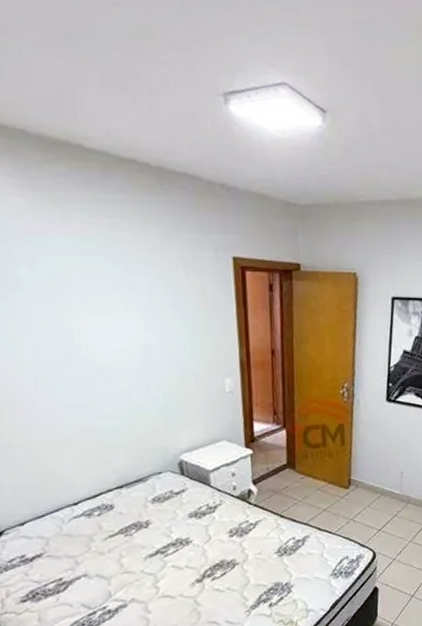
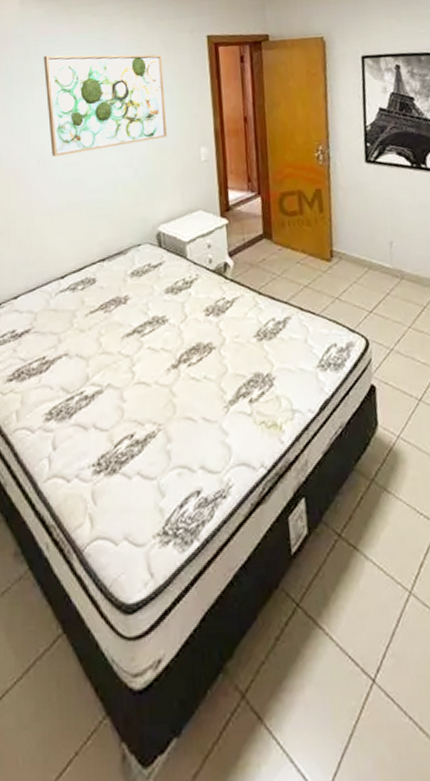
wall art: none [32,259,188,380] -> present [44,54,167,157]

